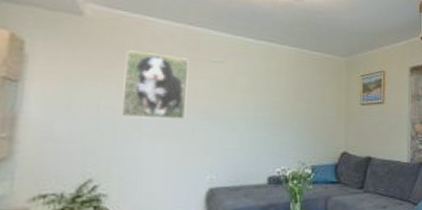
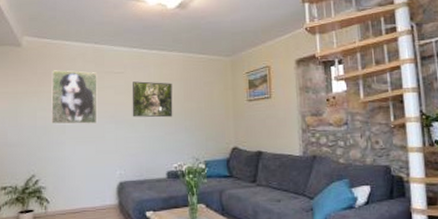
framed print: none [230,74,281,117] -> present [132,81,173,118]

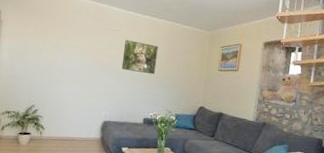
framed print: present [51,70,98,125] -> none [53,19,97,70]

